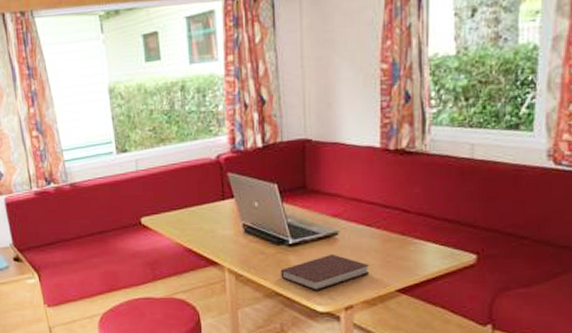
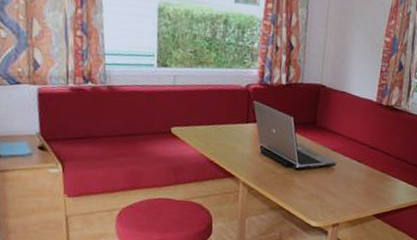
notebook: present [280,253,370,290] -> none [285,180,356,208]

